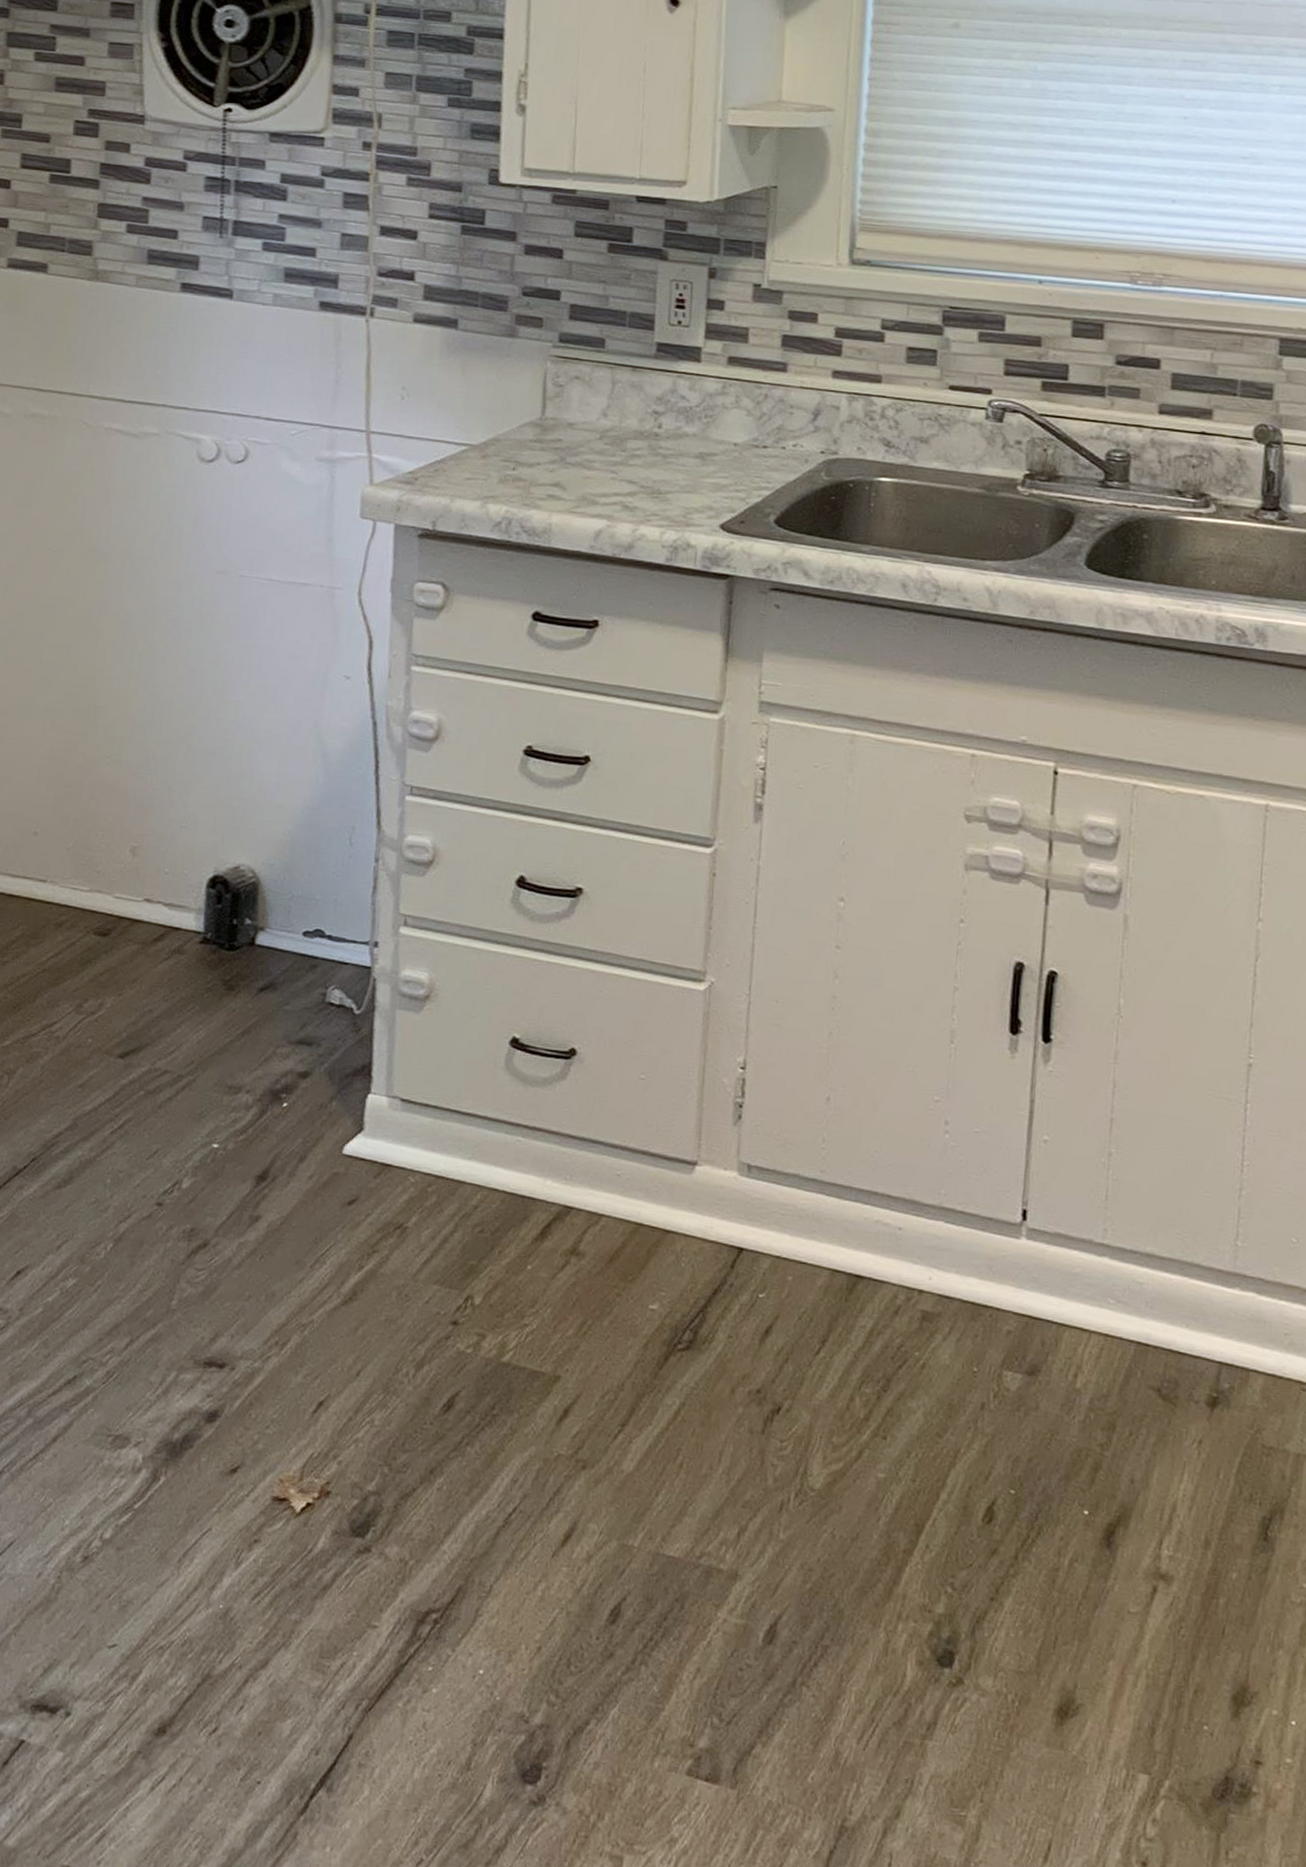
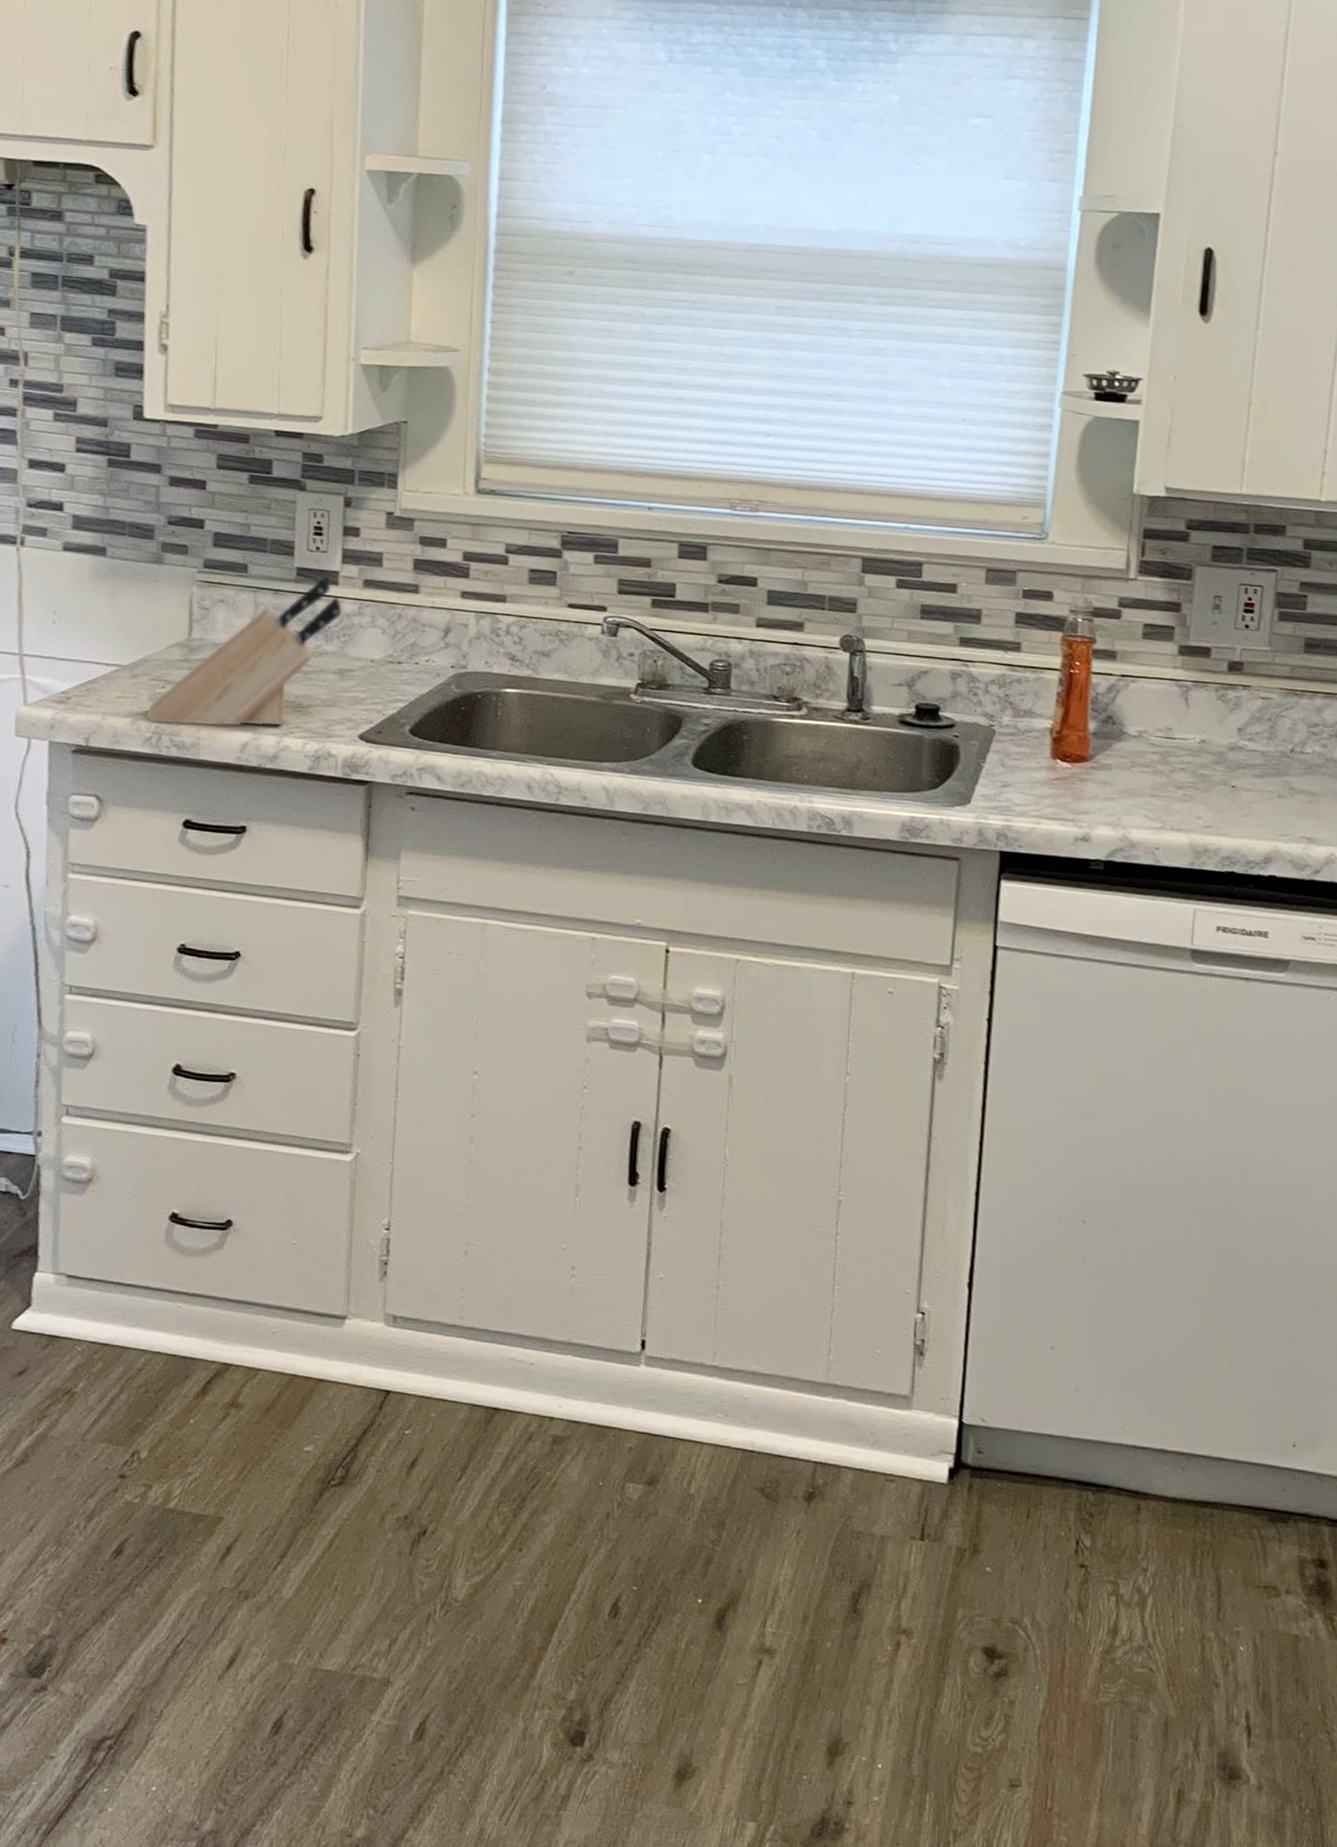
knife block: none [494,350,705,514] -> present [145,574,343,727]

